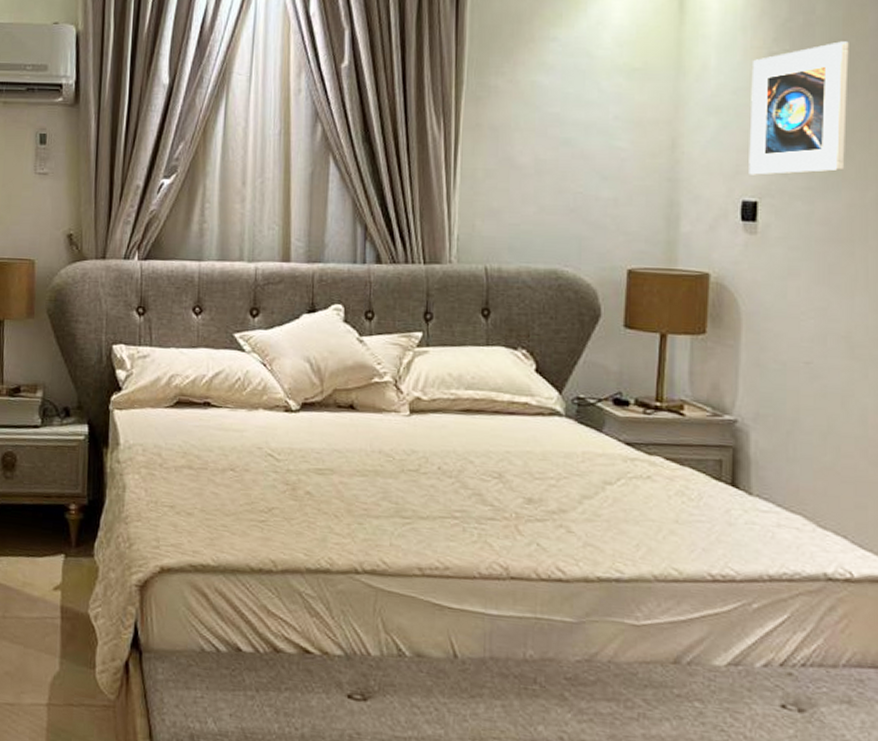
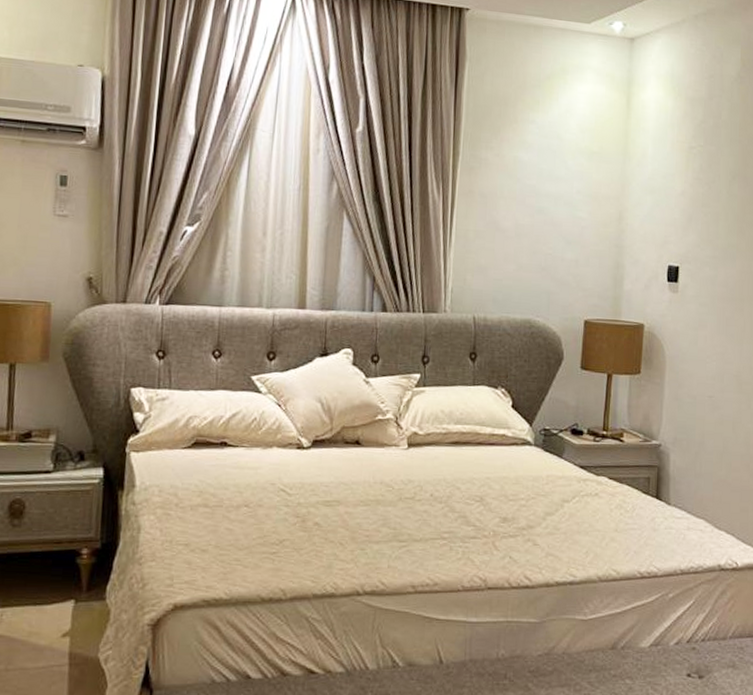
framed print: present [749,41,849,175] -> none [673,142,743,245]

